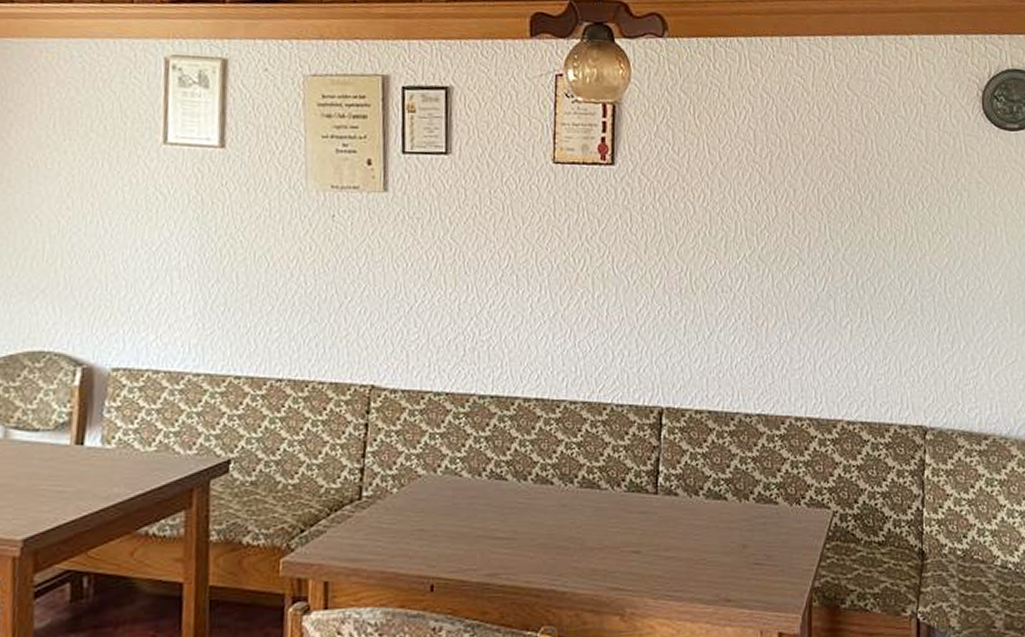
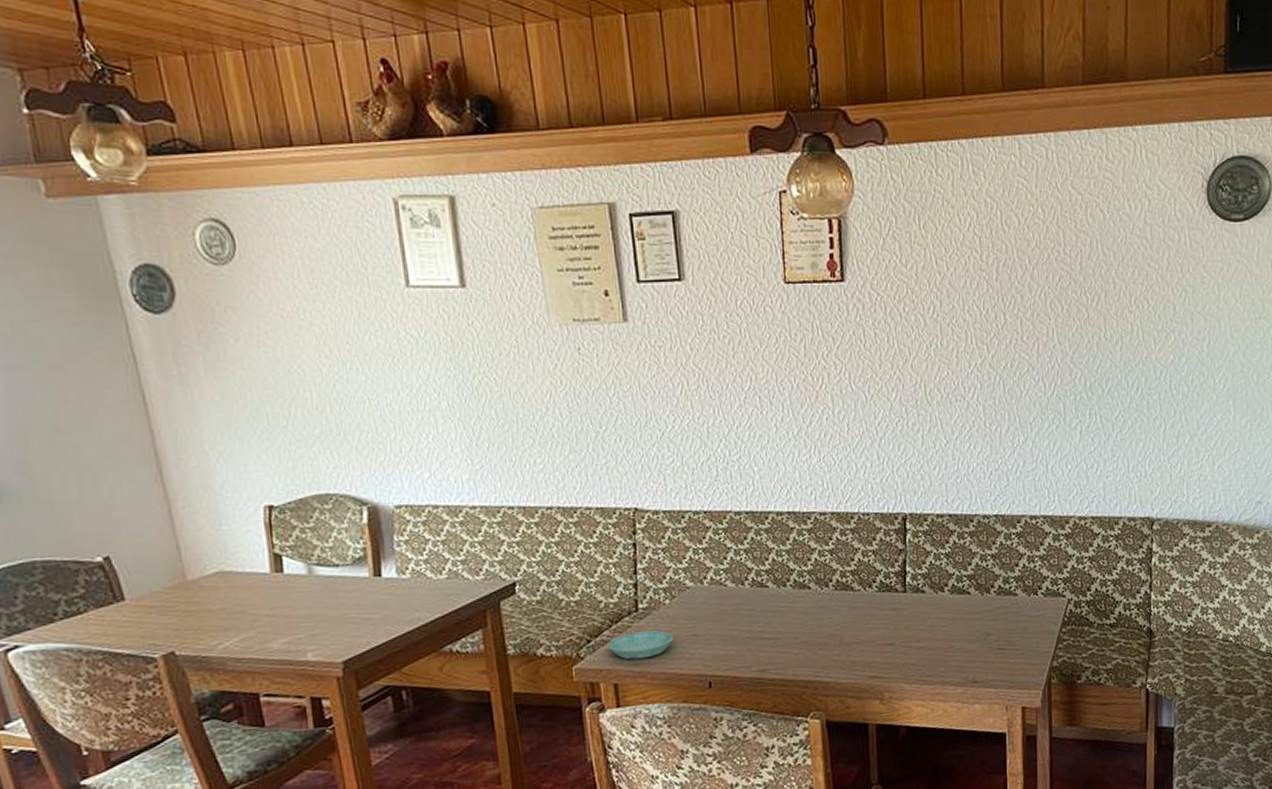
saucer: none [322,522,396,555] -> present [607,630,673,660]

